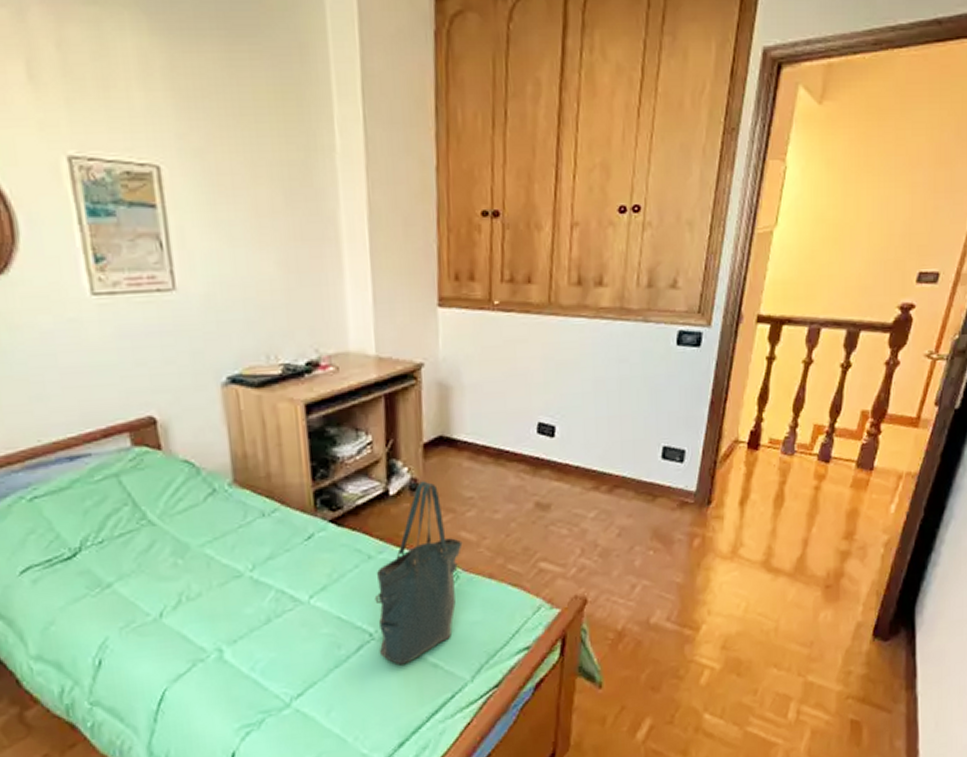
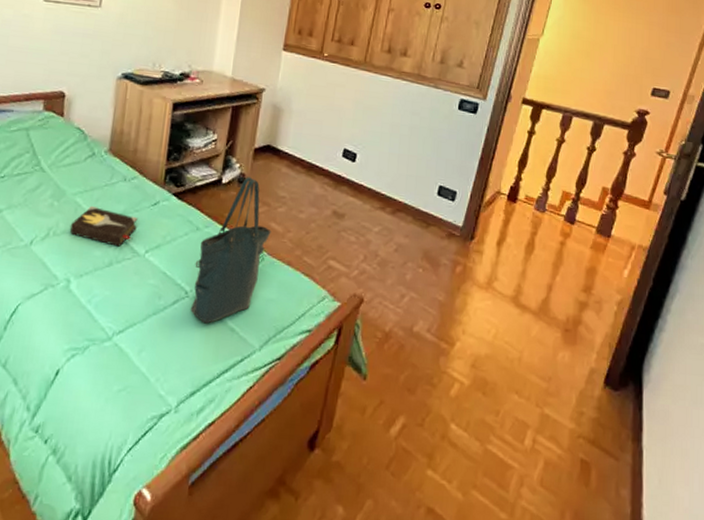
hardback book: none [205,555,292,599] -> present [69,205,138,247]

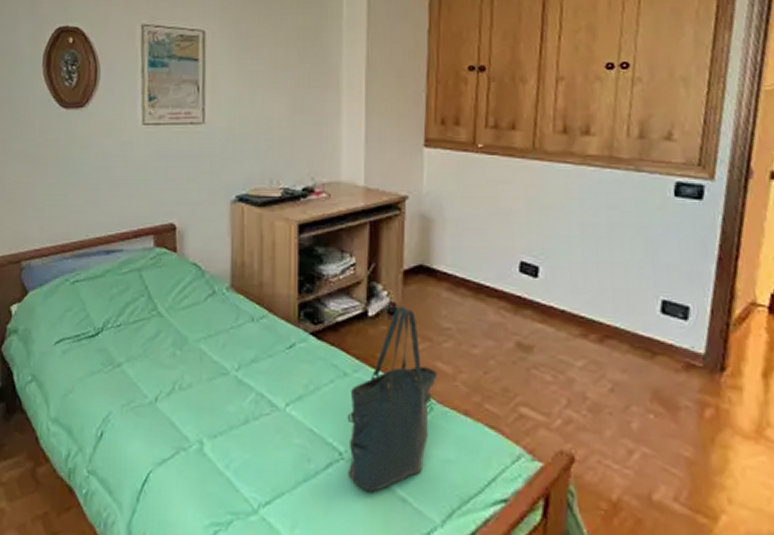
hardback book: present [69,205,138,247] -> none [196,352,273,400]

